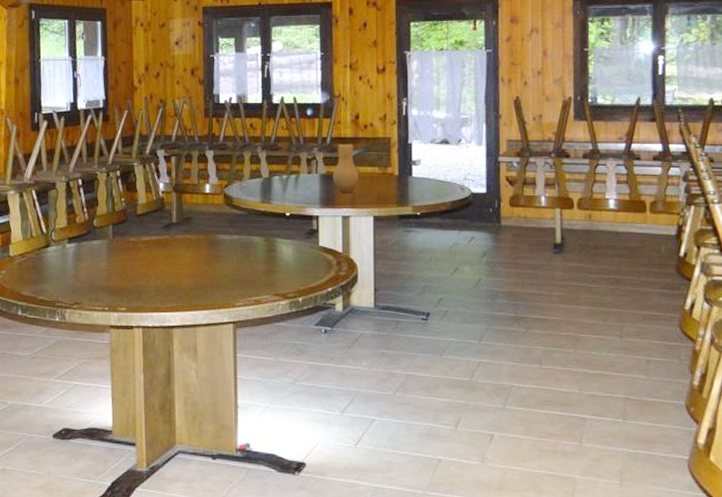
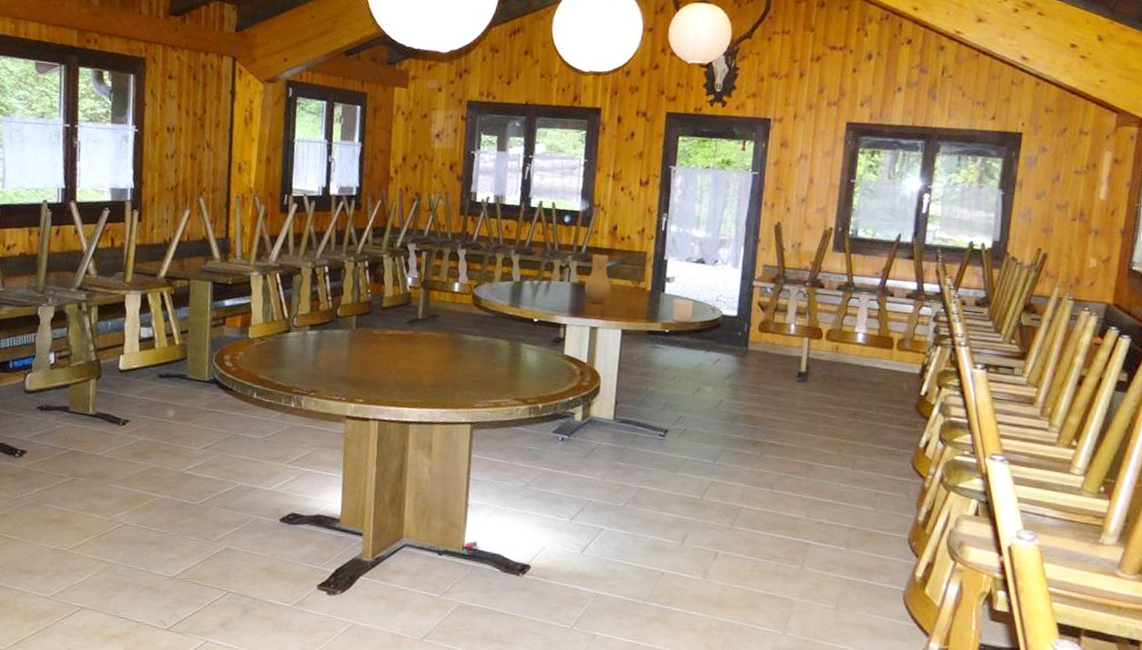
mug: none [422,181,442,204] -> present [672,299,694,323]

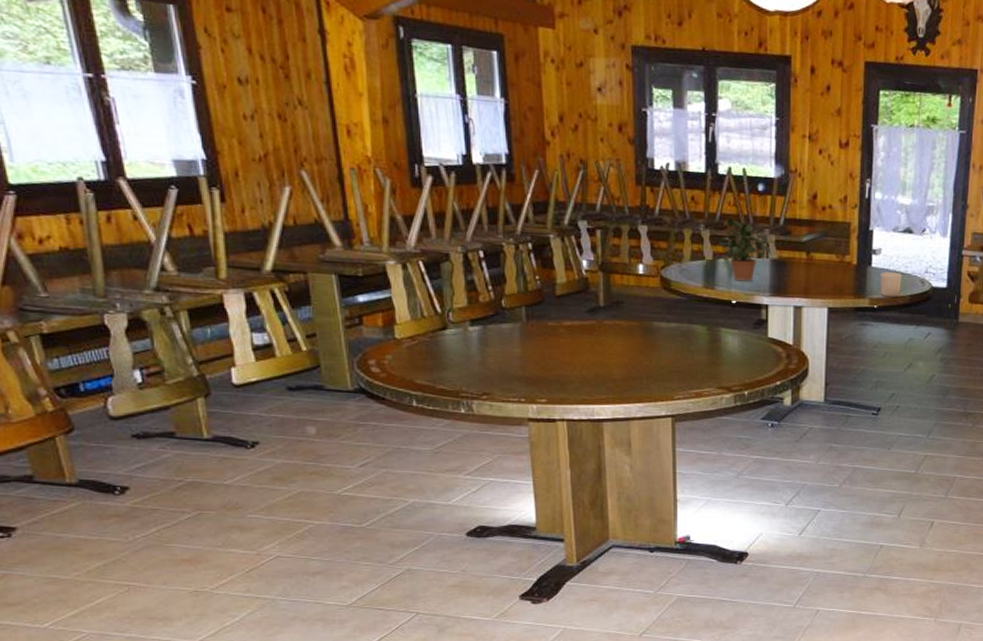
potted plant: none [525,244,577,303] -> present [717,217,776,282]
vase: present [584,254,612,304] -> none [785,226,815,281]

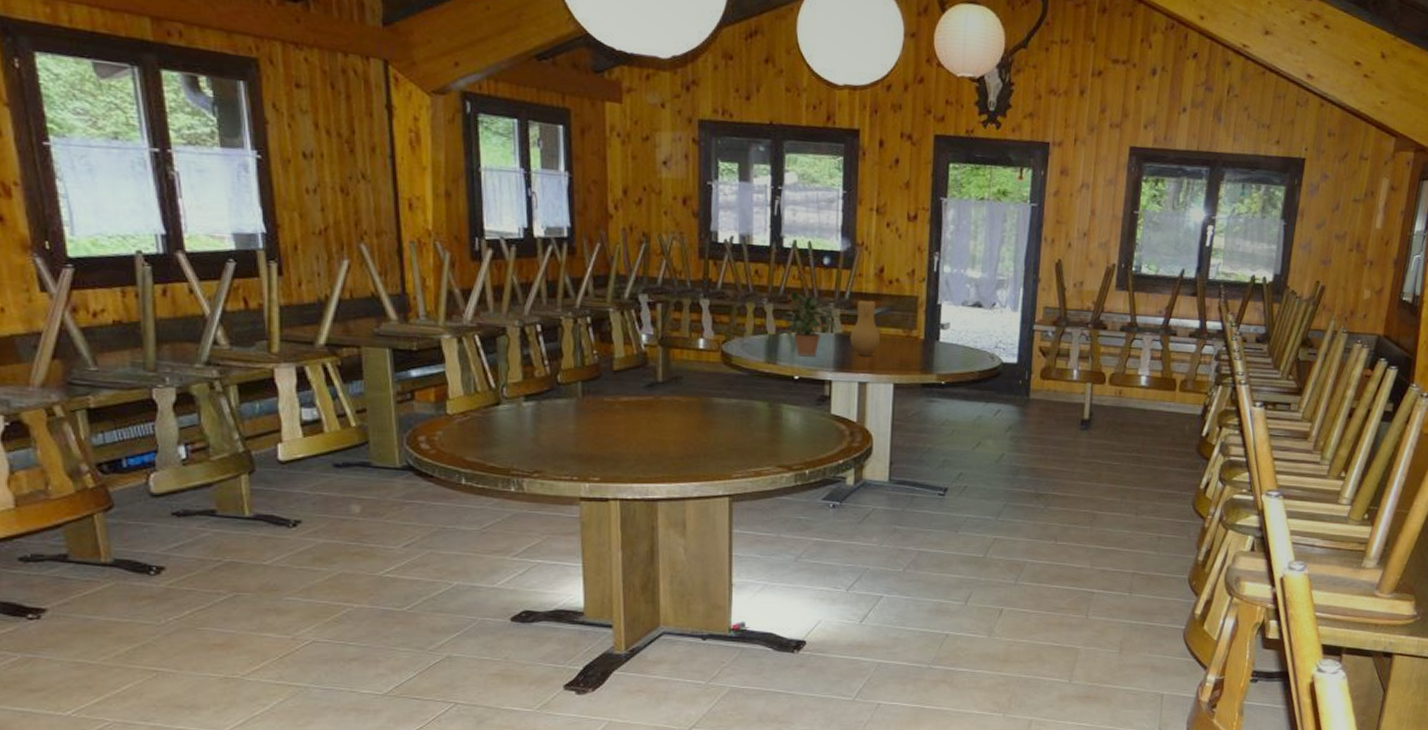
vase: none [785,226,815,281] -> present [850,300,881,356]
mug: present [880,272,903,298] -> none [948,347,971,373]

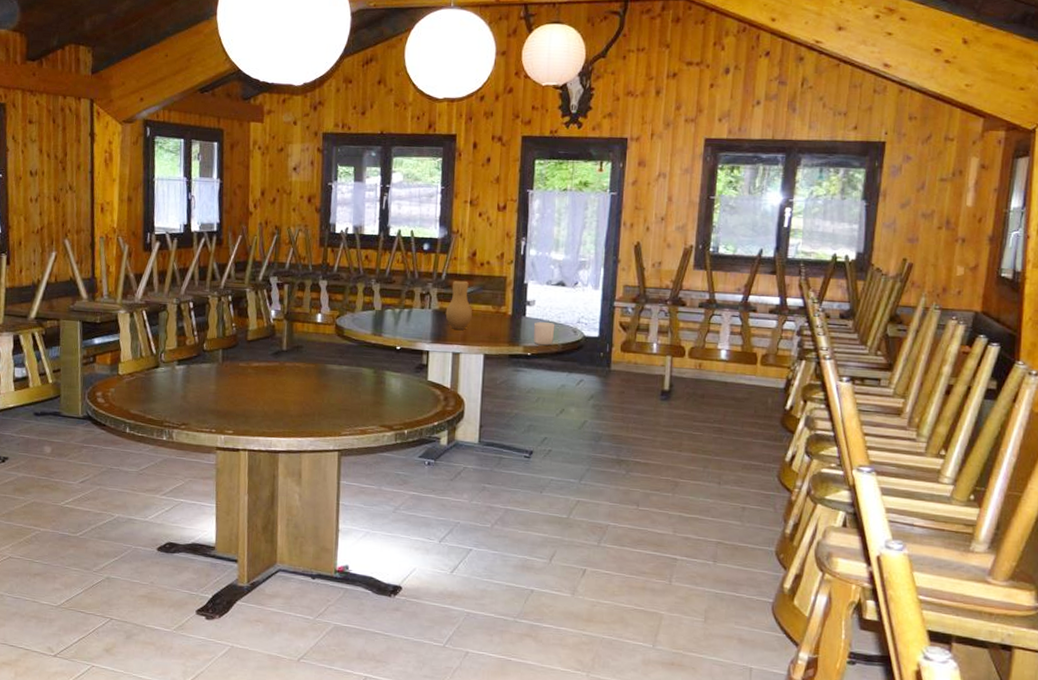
potted plant: present [781,291,841,357] -> none [386,273,438,330]
mug: none [948,347,971,373] -> present [534,322,555,346]

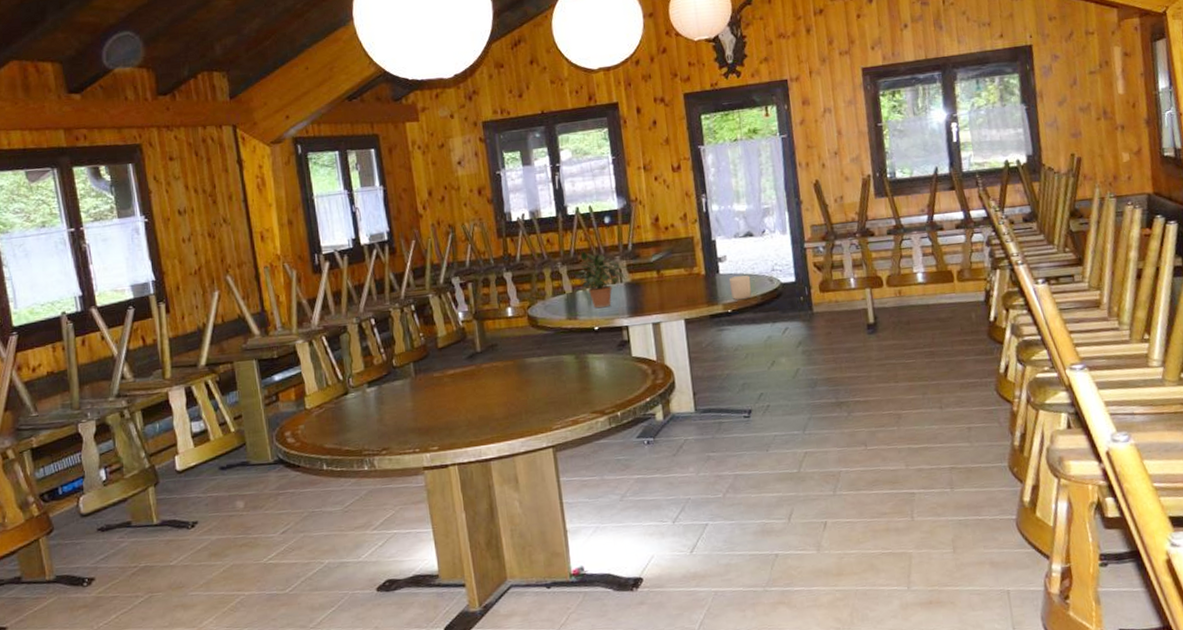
potted plant: none [386,273,438,330] -> present [575,251,628,309]
vase: present [445,280,473,330] -> none [638,248,666,299]

